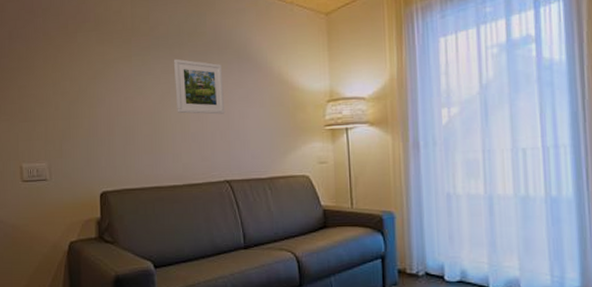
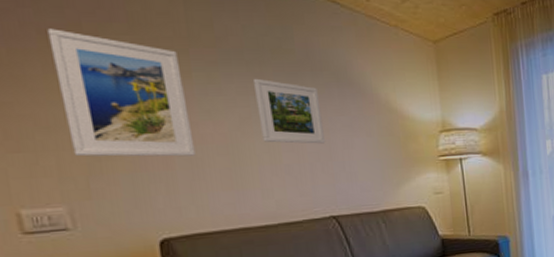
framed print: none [49,31,129,125] -> present [47,28,196,157]

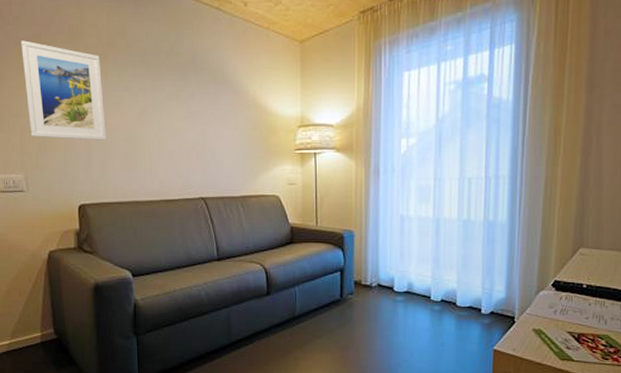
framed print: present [252,78,326,144] -> none [150,77,202,134]

